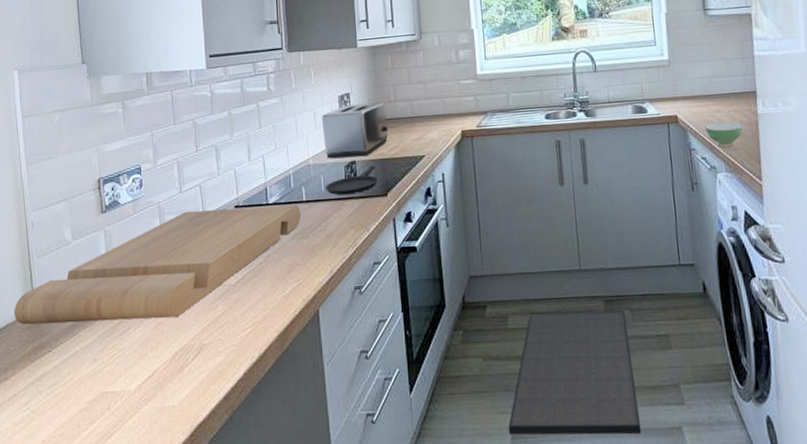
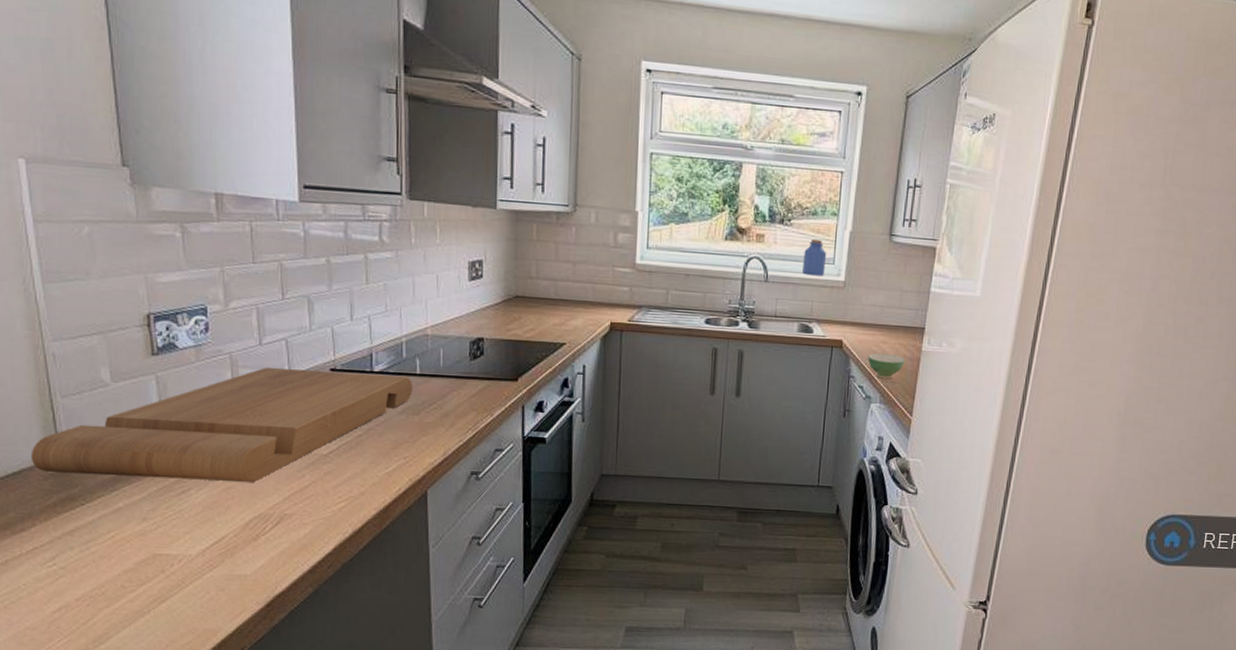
toaster: present [321,102,388,159] -> none [445,273,526,335]
frying pan: present [325,166,379,195] -> none [444,346,510,373]
doormat: present [508,310,641,435] -> none [623,515,757,634]
jar: none [625,26,649,60] -> present [802,239,827,277]

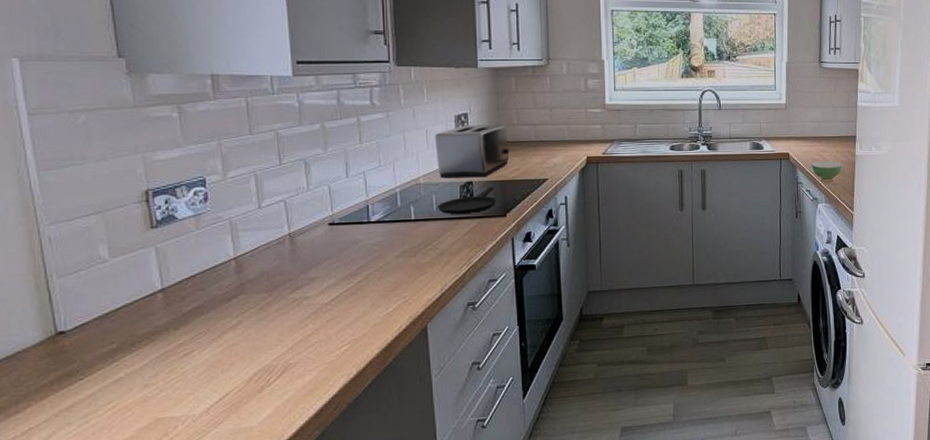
cutting board: present [30,368,412,482] -> none [25,222,408,352]
frying pan: none [444,346,510,373] -> present [437,187,498,214]
toaster: none [445,273,526,335] -> present [434,124,510,179]
jar: present [802,239,827,277] -> none [749,71,769,101]

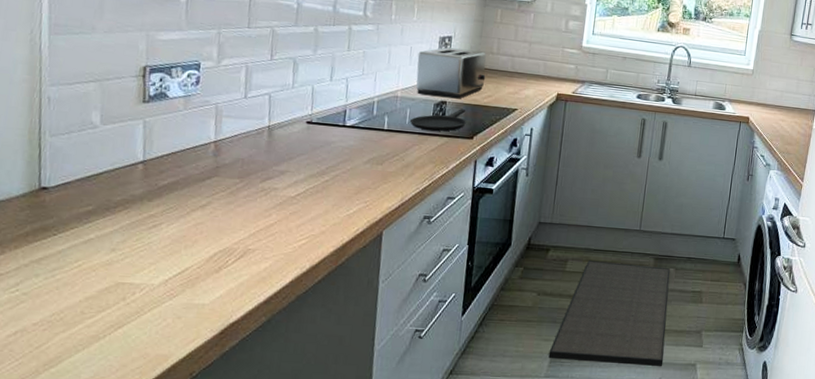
doormat: none [618,318,737,428] -> present [548,259,670,366]
bowl: present [811,160,843,182] -> none [768,129,800,151]

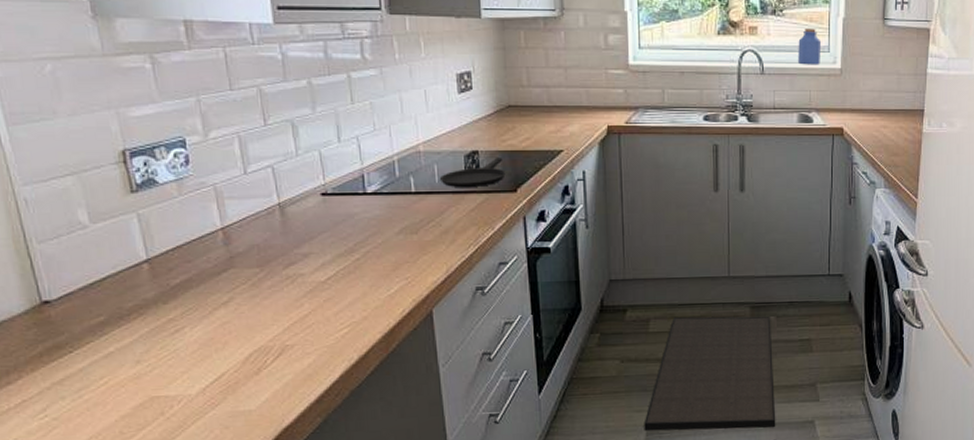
toaster: present [416,47,486,99] -> none [434,85,520,147]
jar: none [719,35,740,65] -> present [798,29,822,65]

